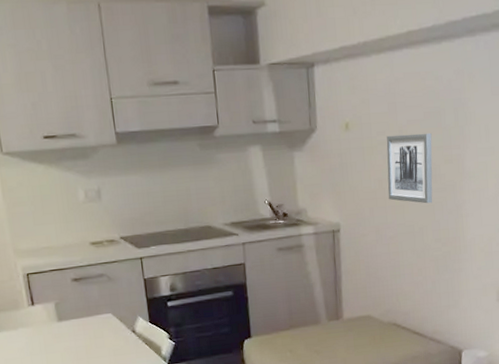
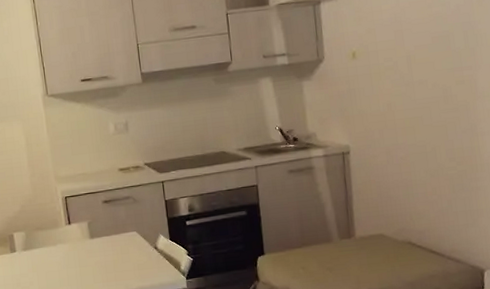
wall art: present [386,132,433,204] -> none [394,56,445,124]

